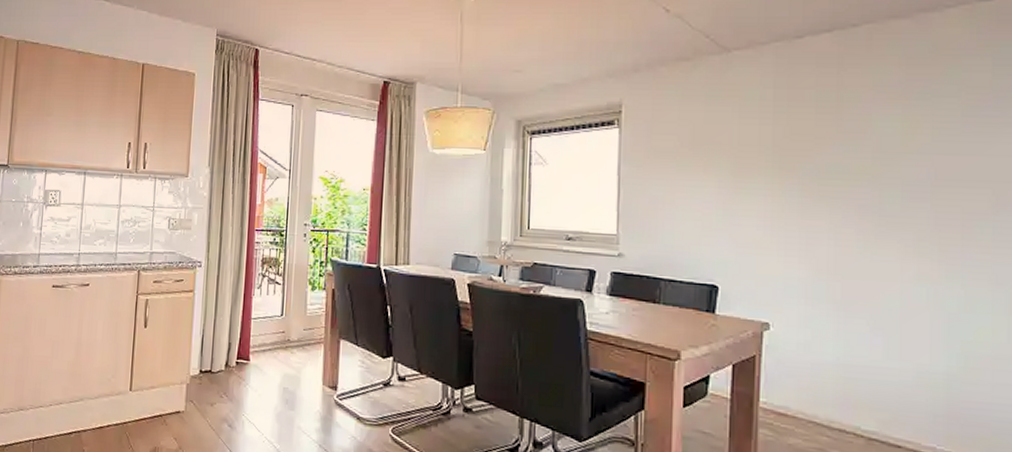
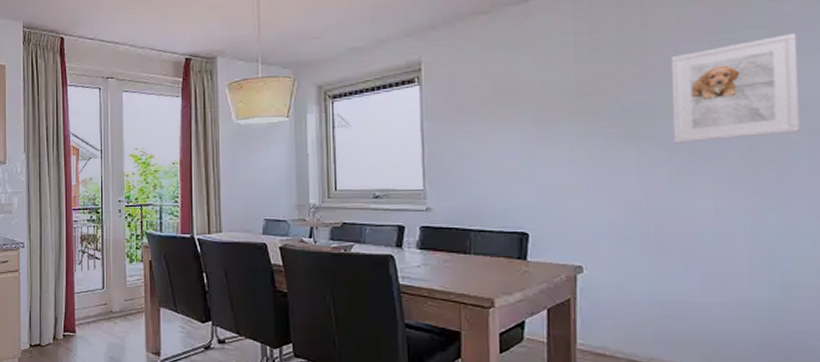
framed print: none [864,105,986,206] -> present [671,33,799,144]

